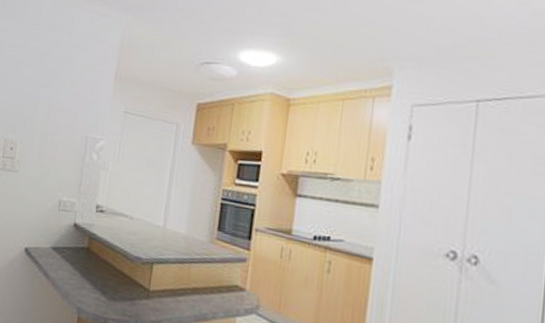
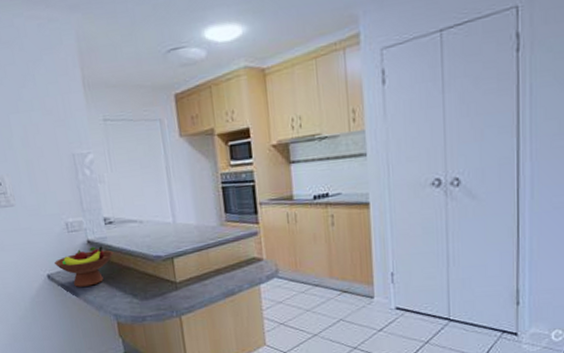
fruit bowl: none [36,230,96,271] -> present [54,246,114,287]

